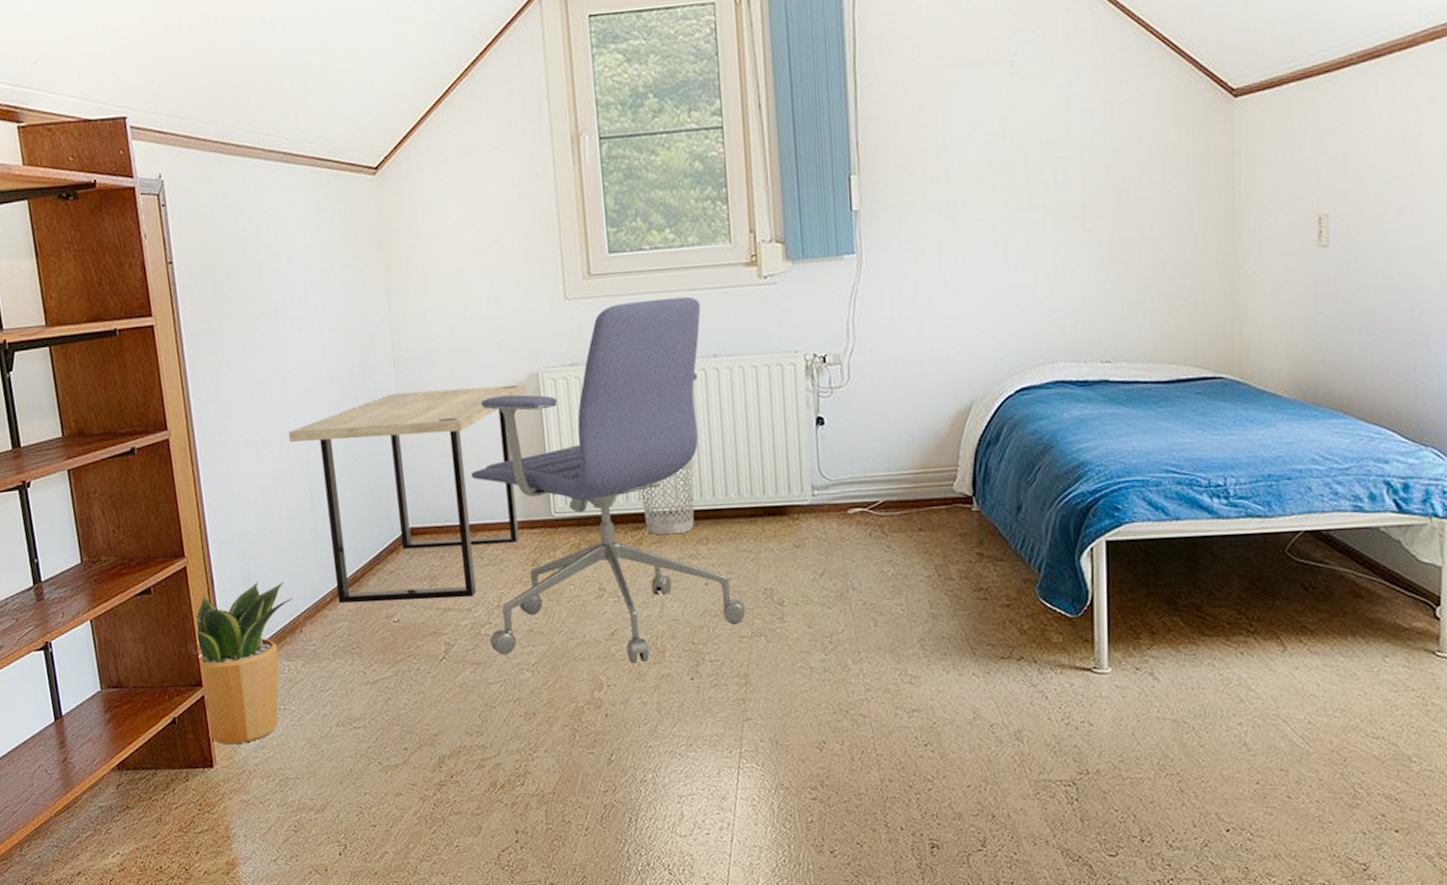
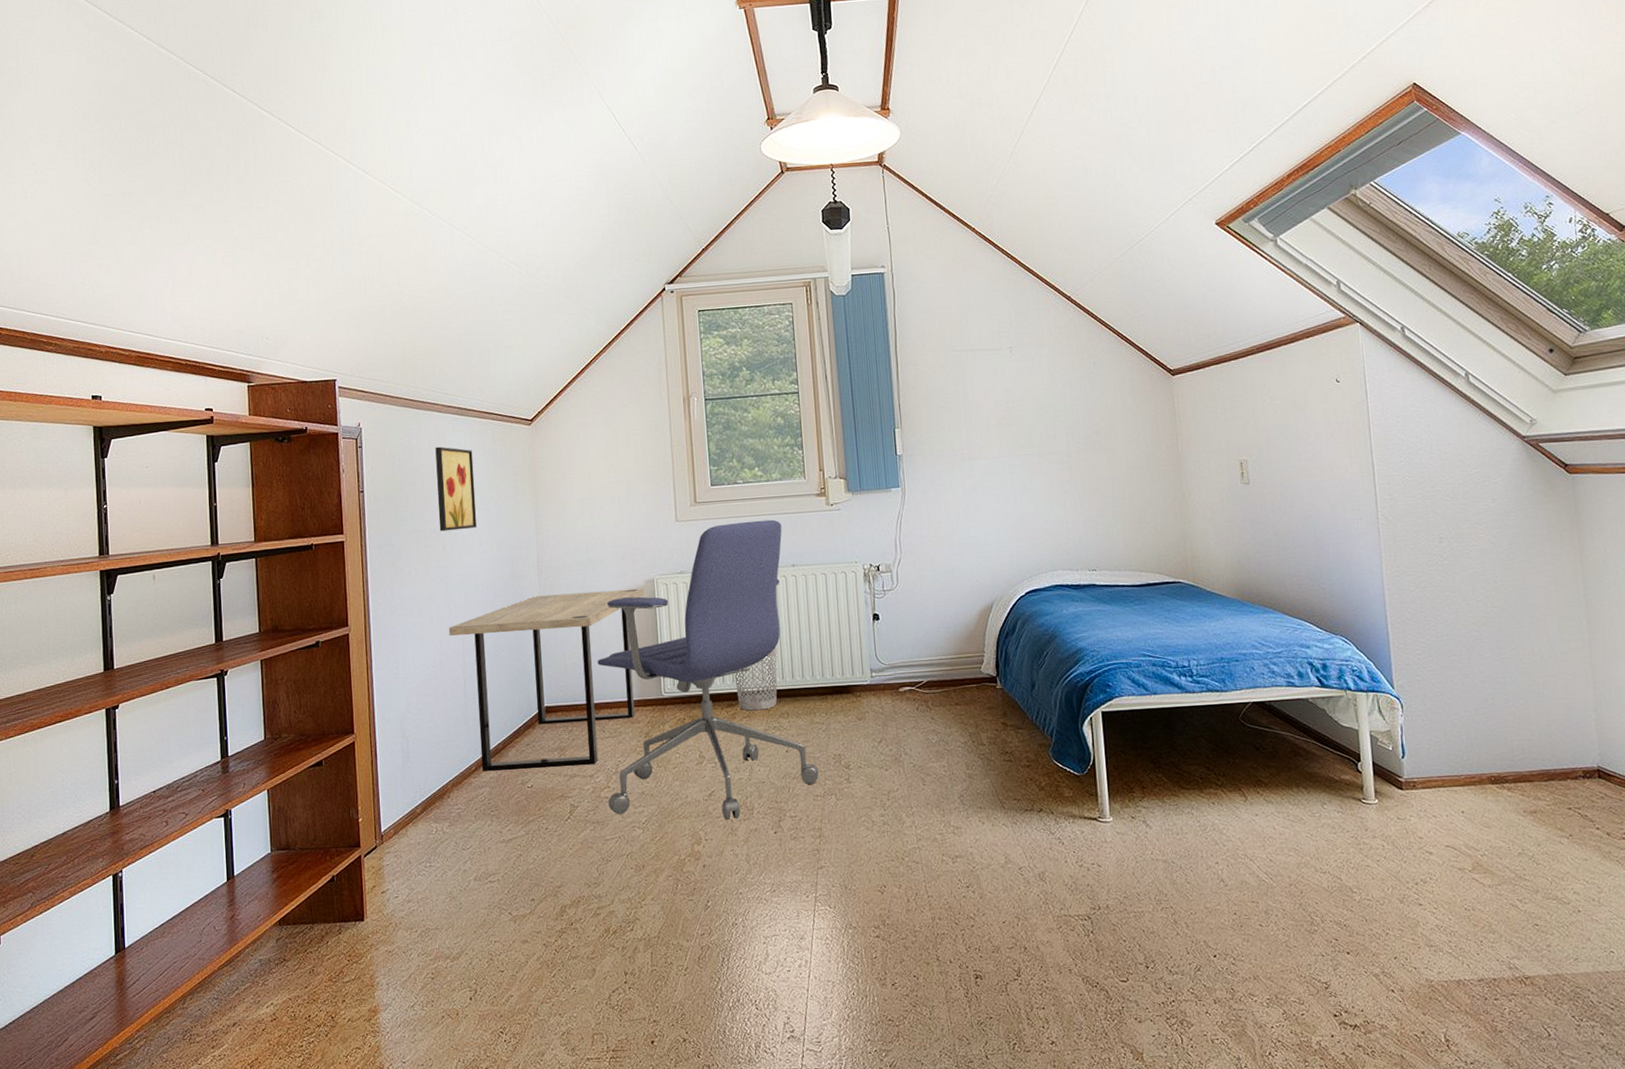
potted plant: present [194,582,292,744] -> none [358,754,443,899]
wall art: none [257,203,315,313] -> present [435,446,477,532]

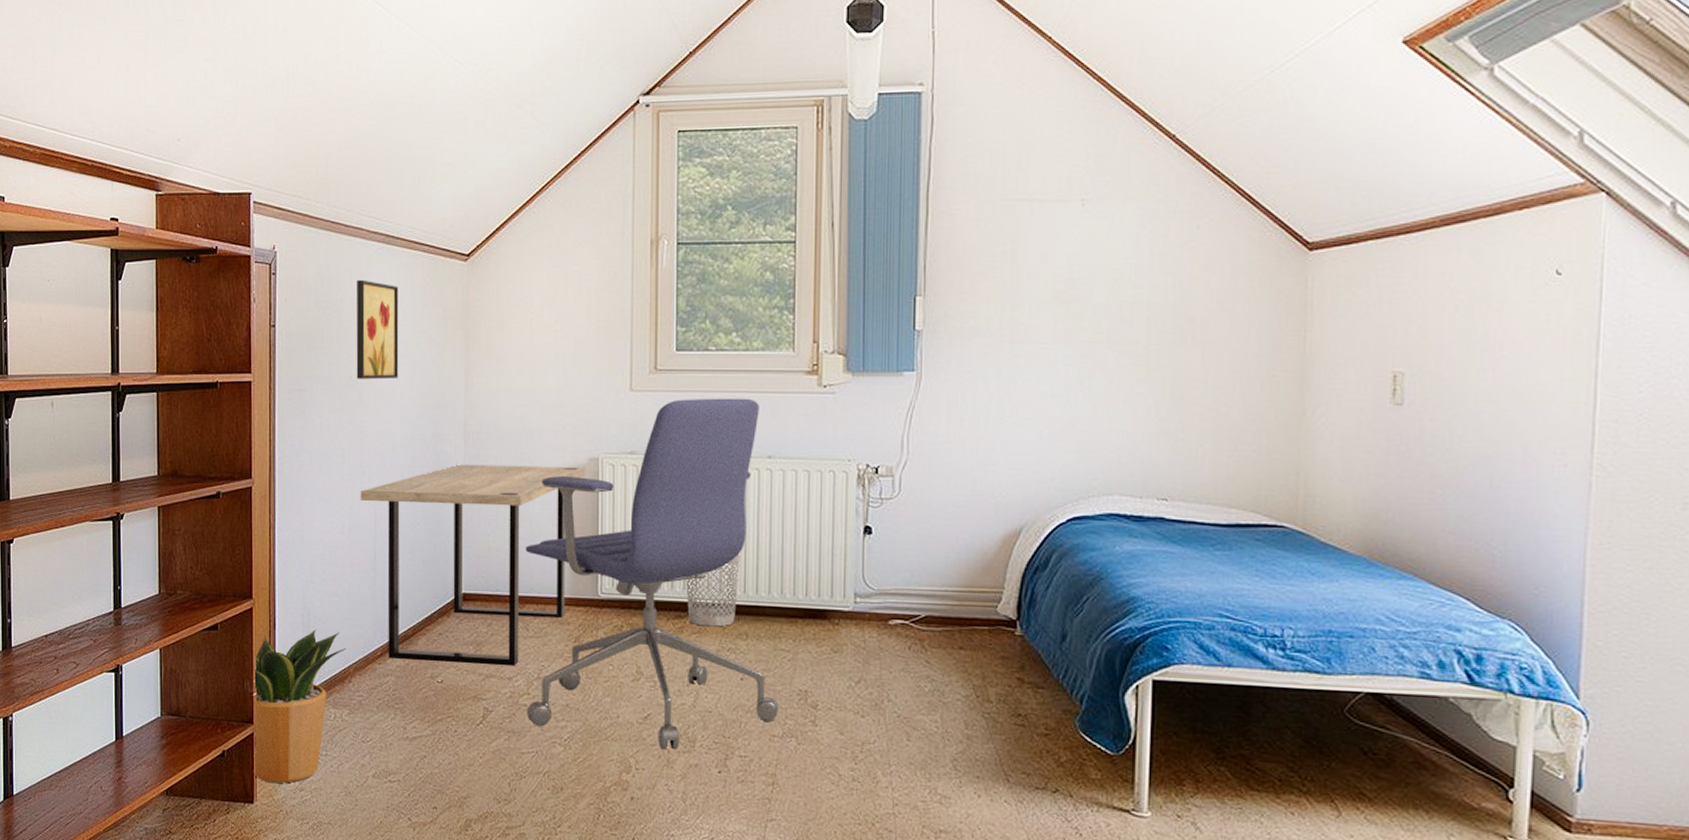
potted plant: none [358,754,443,899] -> present [253,629,346,783]

